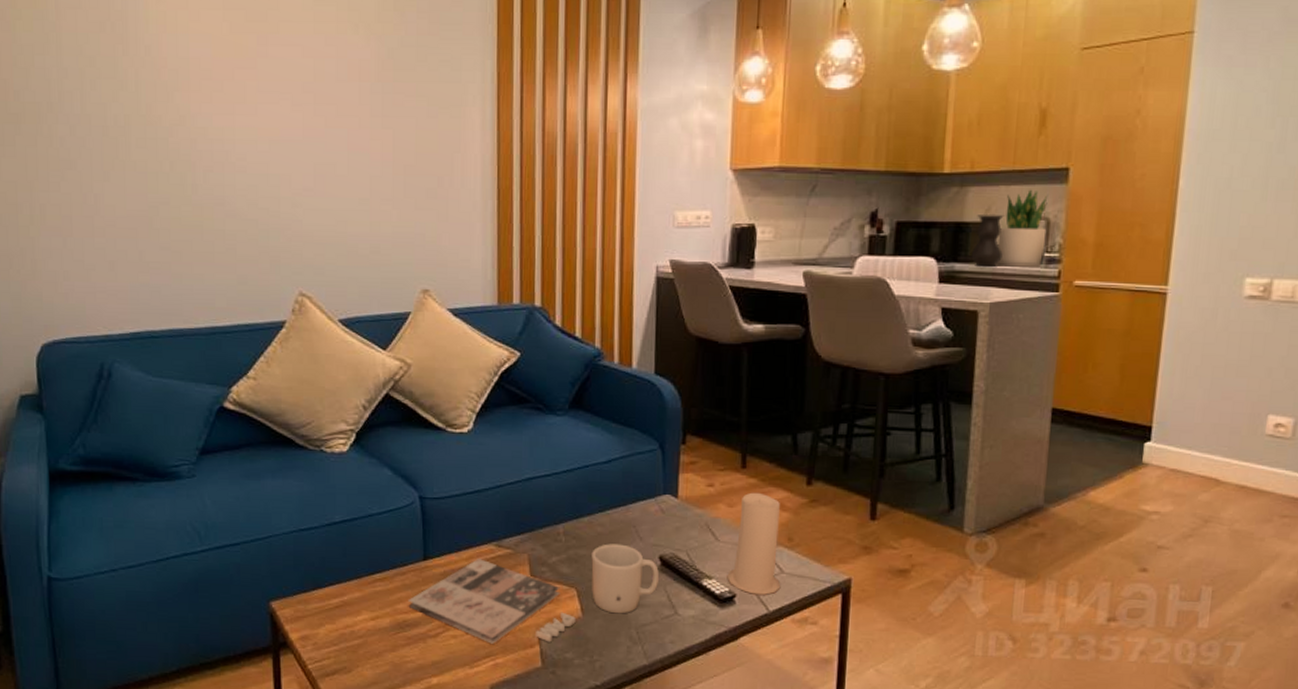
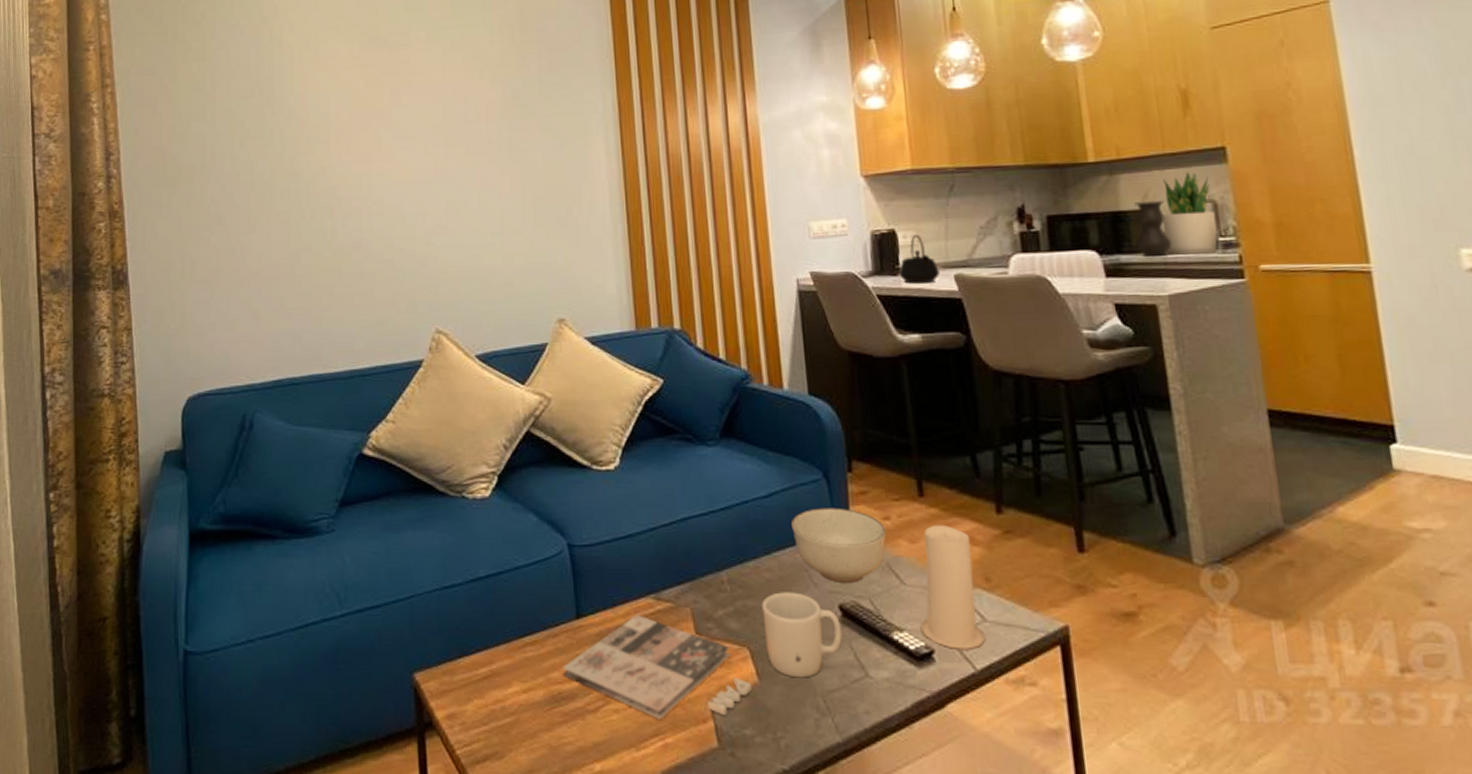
bowl: none [625,474,708,538] -> present [791,507,886,583]
kettle: none [752,230,790,278] -> present [898,234,940,284]

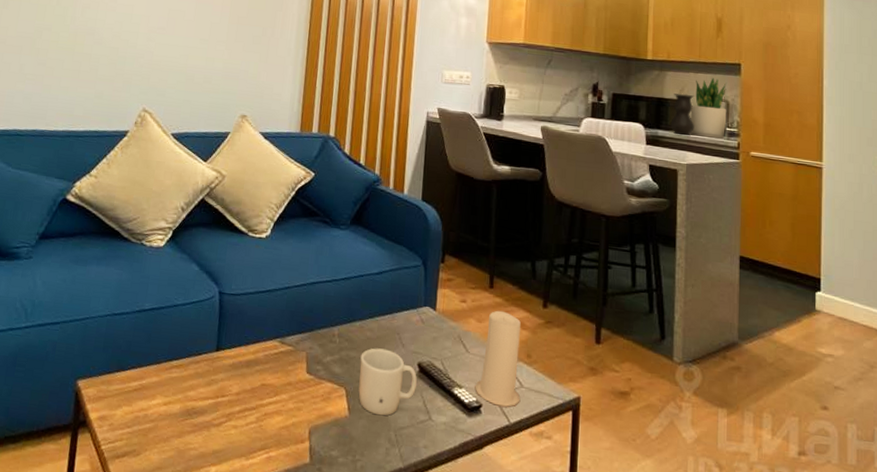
magazine: present [562,615,752,719] -> none [198,353,343,439]
bowl: present [791,507,886,583] -> none [392,287,462,347]
kettle: present [898,234,940,284] -> none [501,91,531,130]

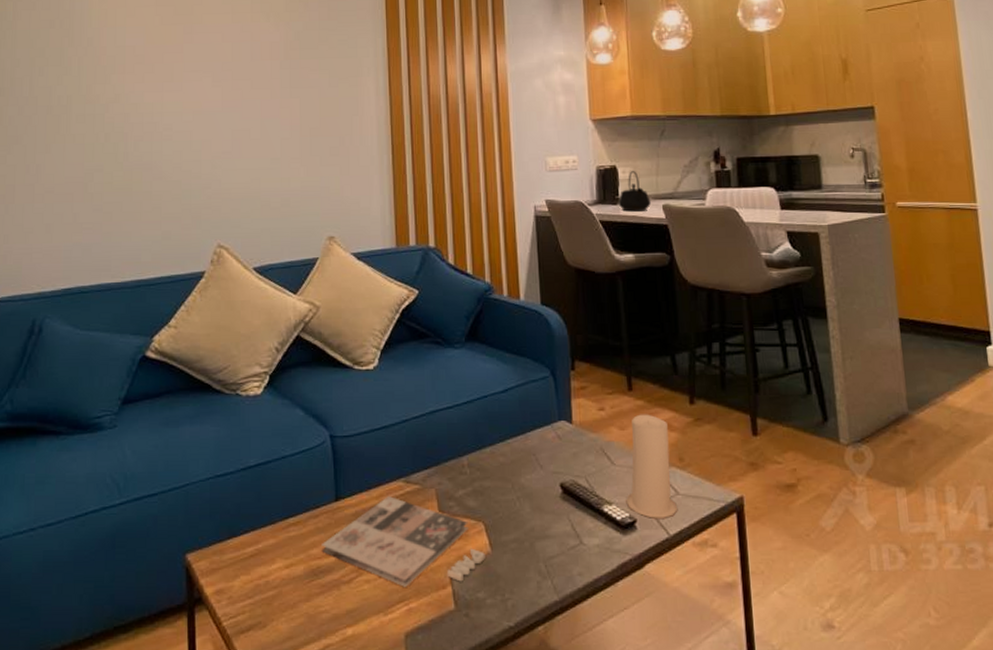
magazine: none [198,353,343,439] -> present [321,496,485,587]
mug: present [358,348,417,416] -> none [496,473,562,547]
kettle: none [501,91,531,130] -> present [618,170,651,212]
vase: present [670,93,694,135] -> none [804,147,832,193]
planter: present [690,77,727,139] -> none [825,125,867,193]

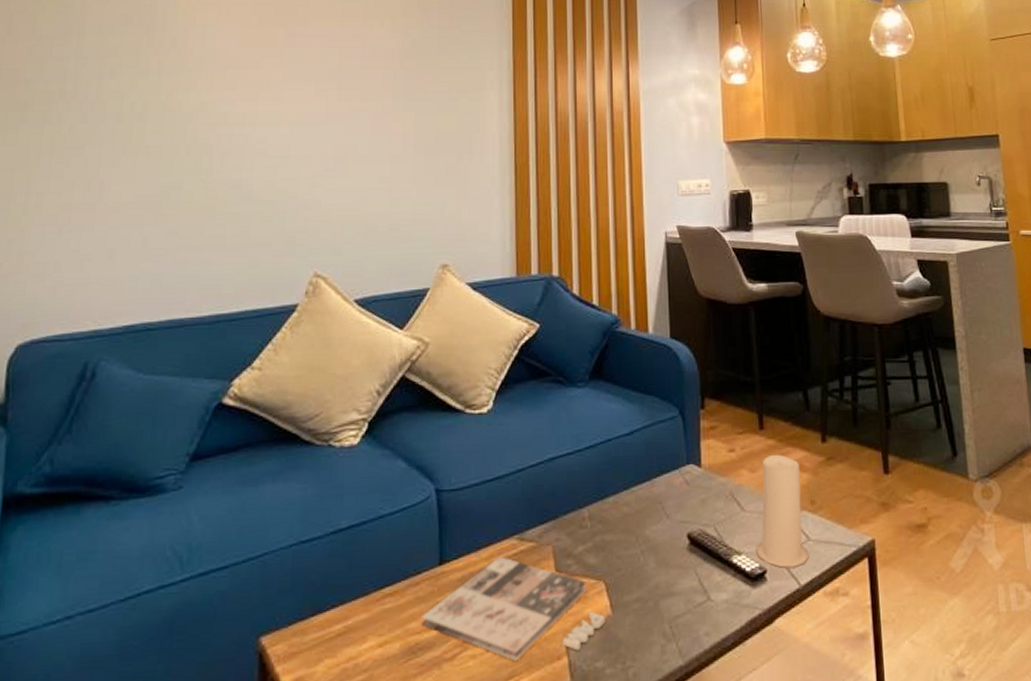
kettle: present [618,170,651,212] -> none [751,195,784,239]

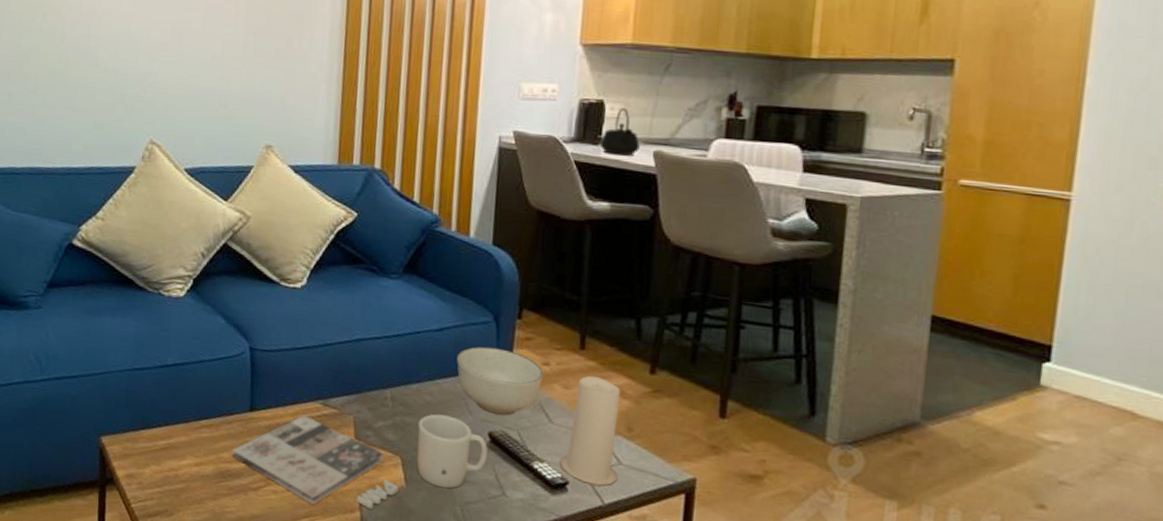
mug: none [618,524,688,607] -> present [416,413,488,489]
bowl: none [649,442,731,513] -> present [456,346,543,415]
kettle: none [751,195,784,239] -> present [599,107,640,156]

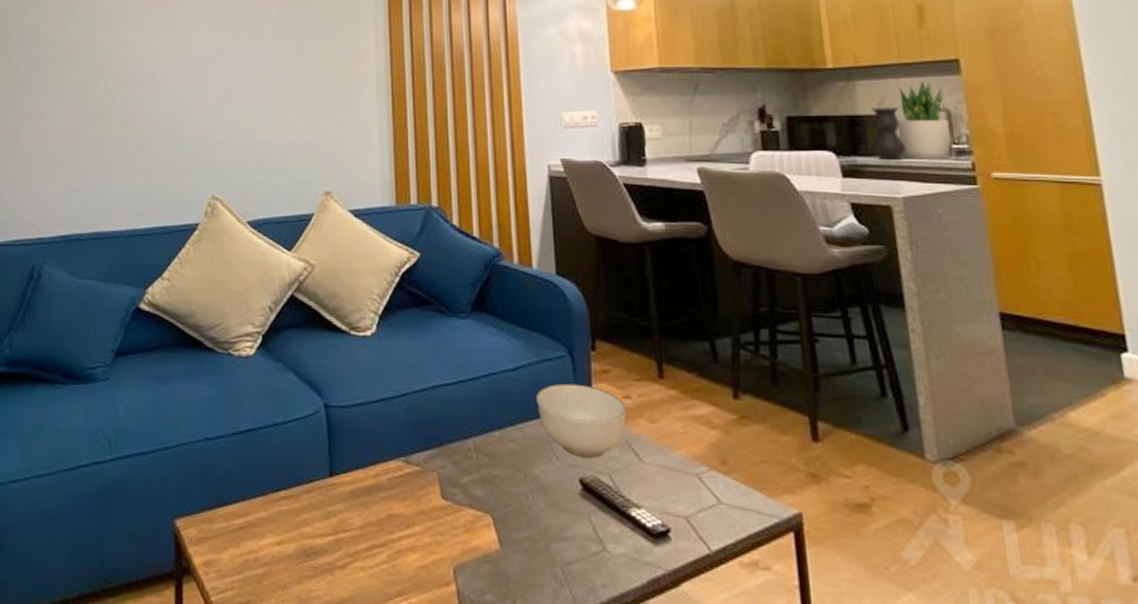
magazine: present [232,415,399,510] -> none [314,476,494,580]
mug: present [416,413,488,489] -> none [505,462,581,548]
candle: present [559,375,620,486] -> none [657,406,721,531]
kettle: present [599,107,640,156] -> none [644,128,683,175]
vase: none [840,103,879,159] -> present [870,106,907,159]
planter: none [870,79,930,163] -> present [897,81,952,159]

